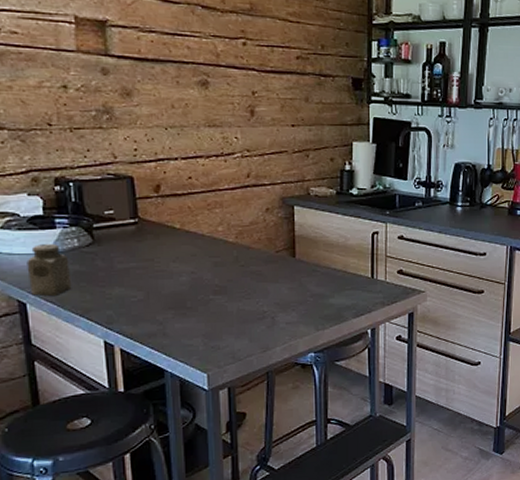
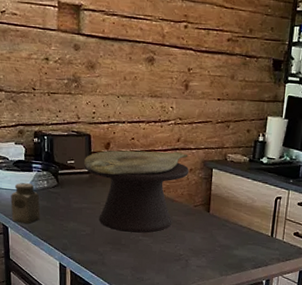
decorative bowl: none [126,189,264,292] -> present [83,150,189,233]

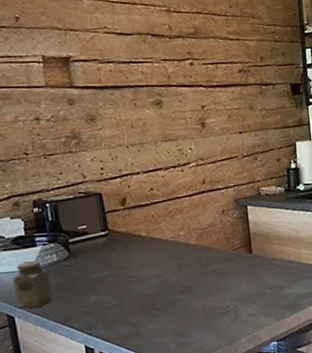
decorative bowl: present [83,150,189,233] -> none [97,194,221,294]

